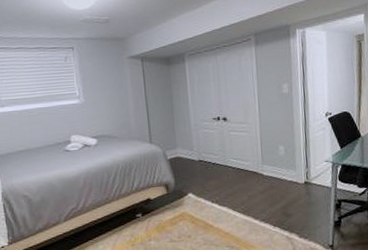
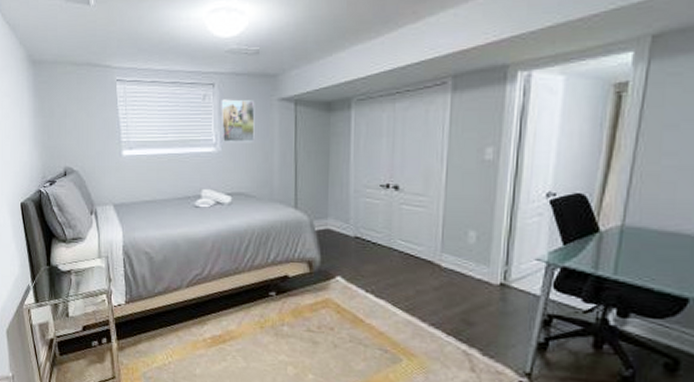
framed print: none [80,59,112,94] -> present [220,99,255,142]

